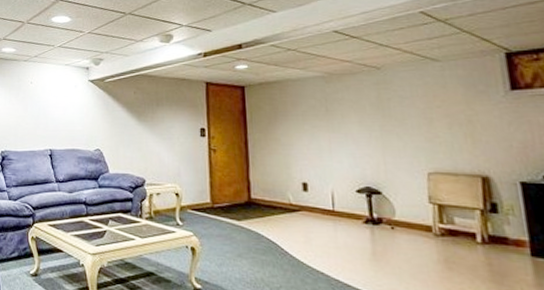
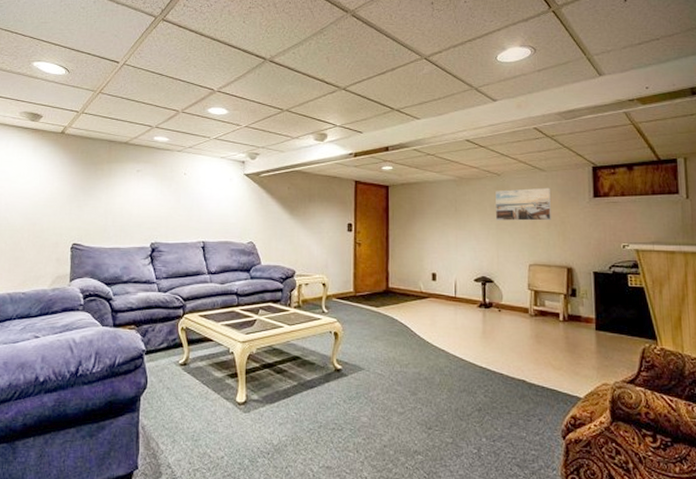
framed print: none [375,80,454,121] -> present [495,187,552,221]

